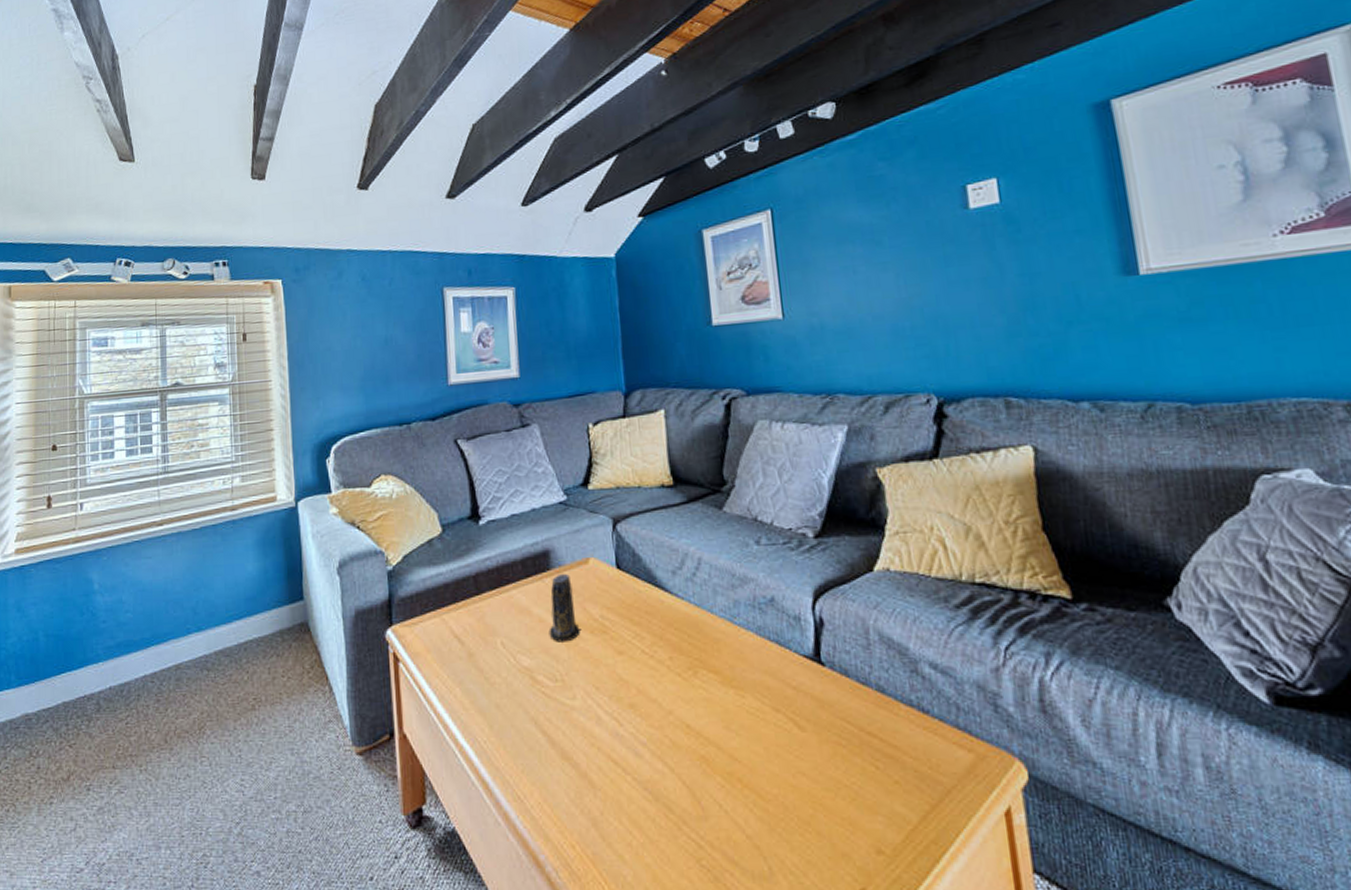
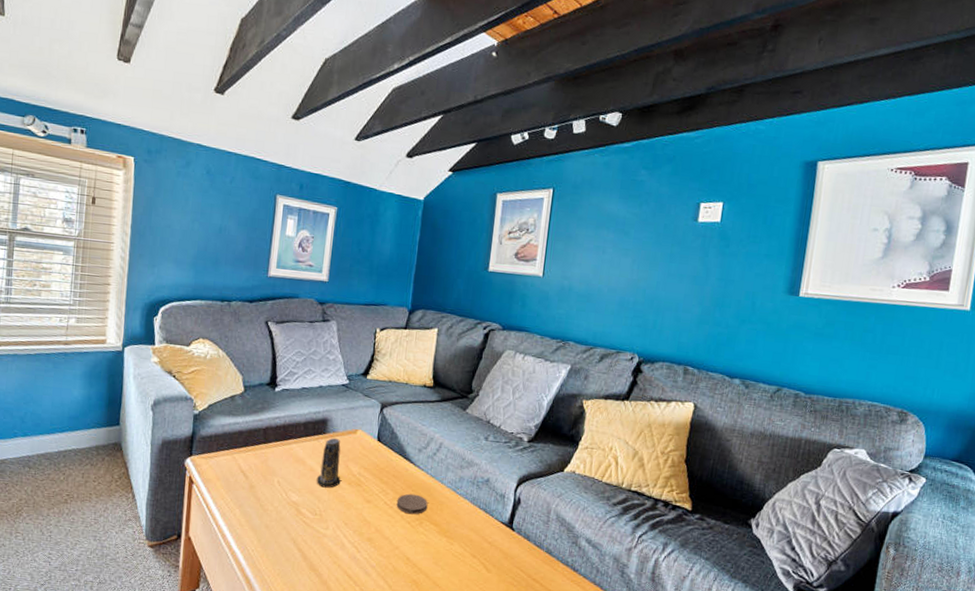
coaster: none [657,633,700,663] -> present [396,493,428,515]

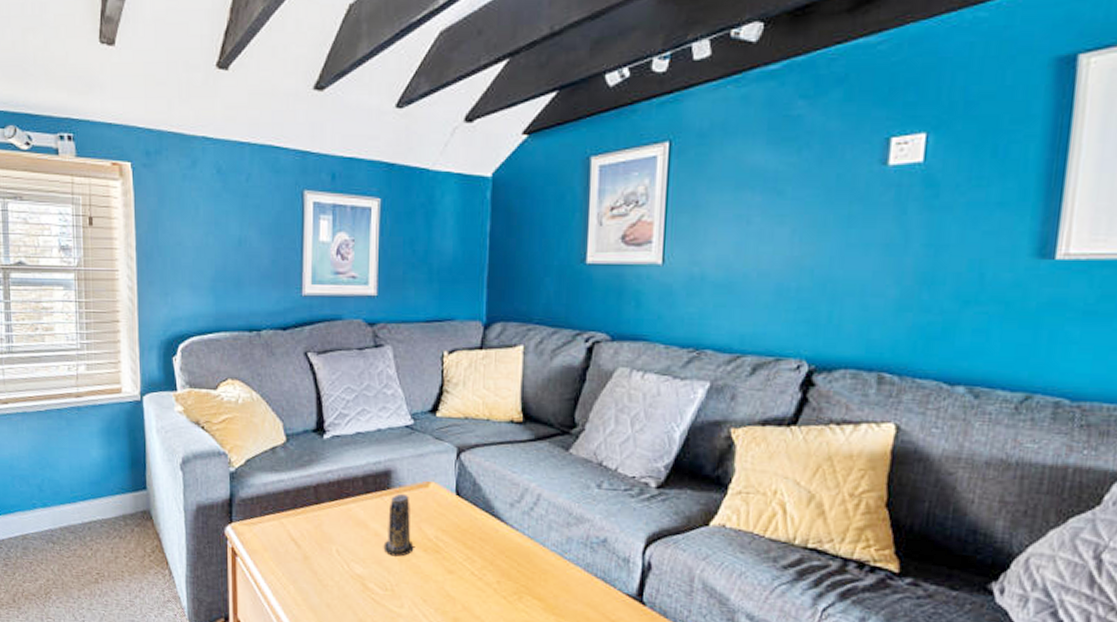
coaster: present [396,493,428,515] -> none [486,560,528,587]

